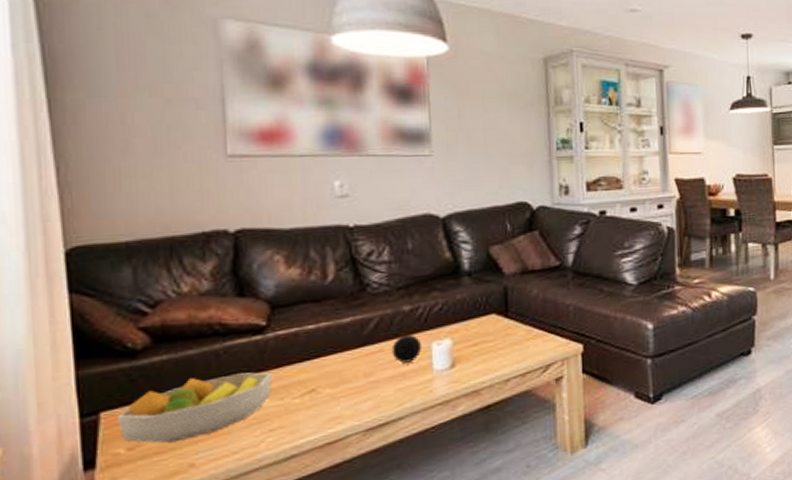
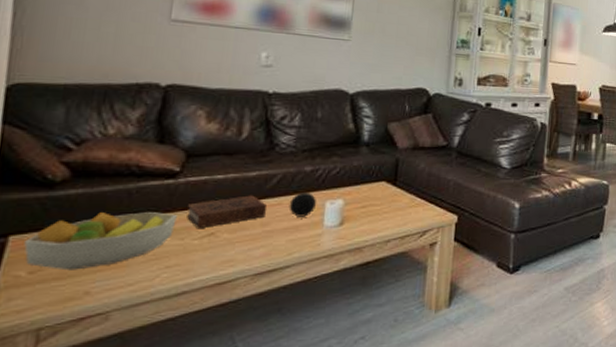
book: none [282,344,367,387] -> present [187,195,266,229]

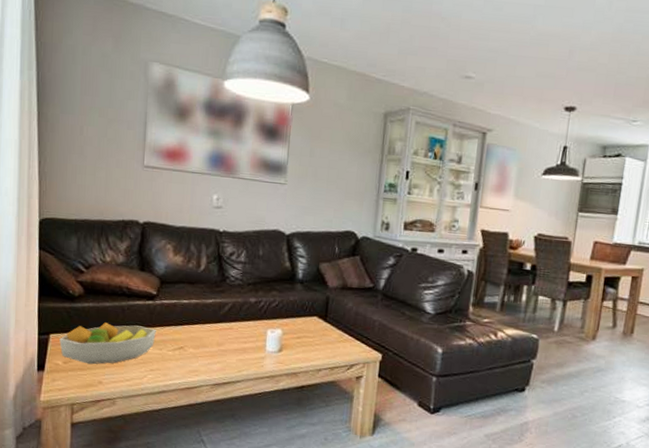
book: present [187,195,266,229] -> none [163,318,221,343]
decorative ball: present [289,191,317,217] -> none [238,320,260,342]

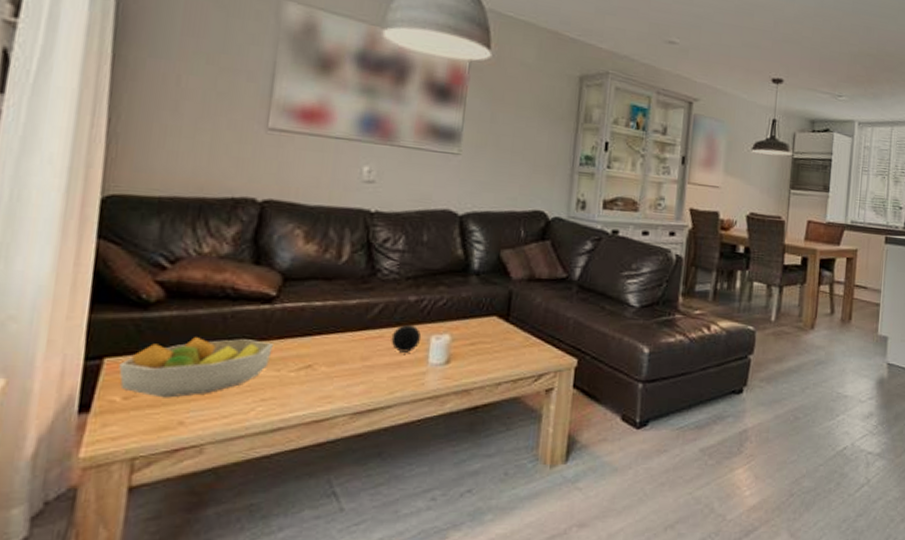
decorative ball: none [238,320,260,342] -> present [391,324,422,352]

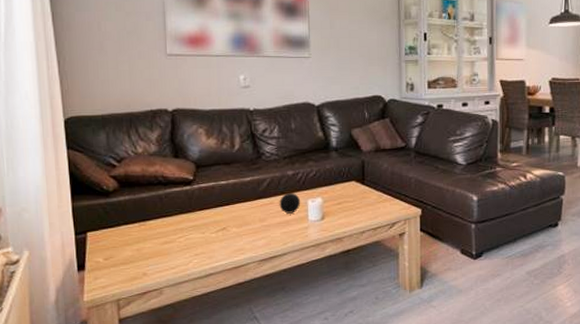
fruit bowl: present [119,337,273,398] -> none [98,212,197,258]

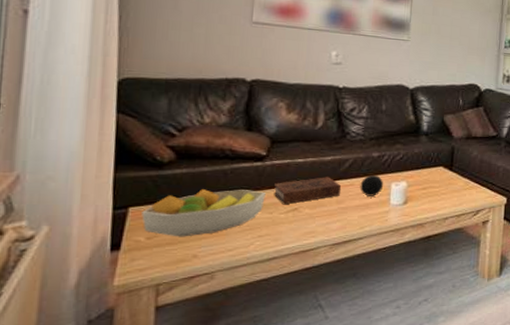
fruit bowl: none [98,212,197,258] -> present [141,189,266,237]
book: none [203,197,262,225] -> present [274,177,341,205]

